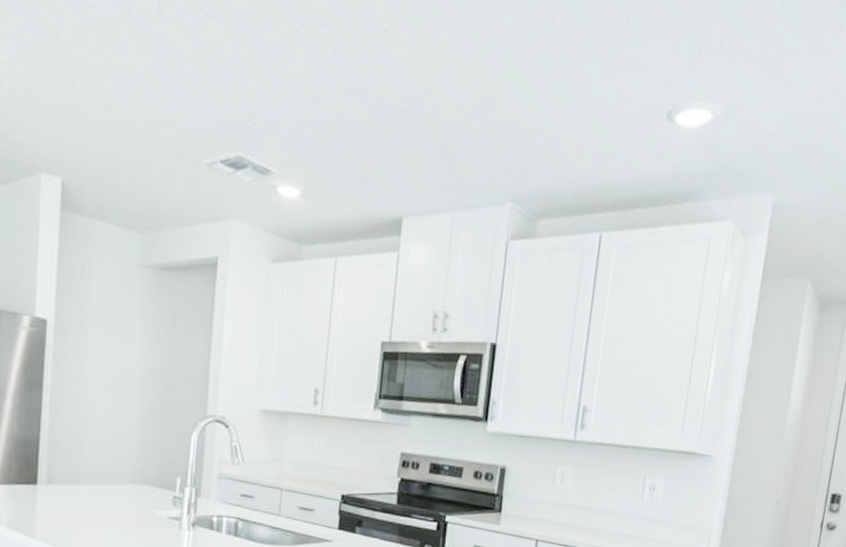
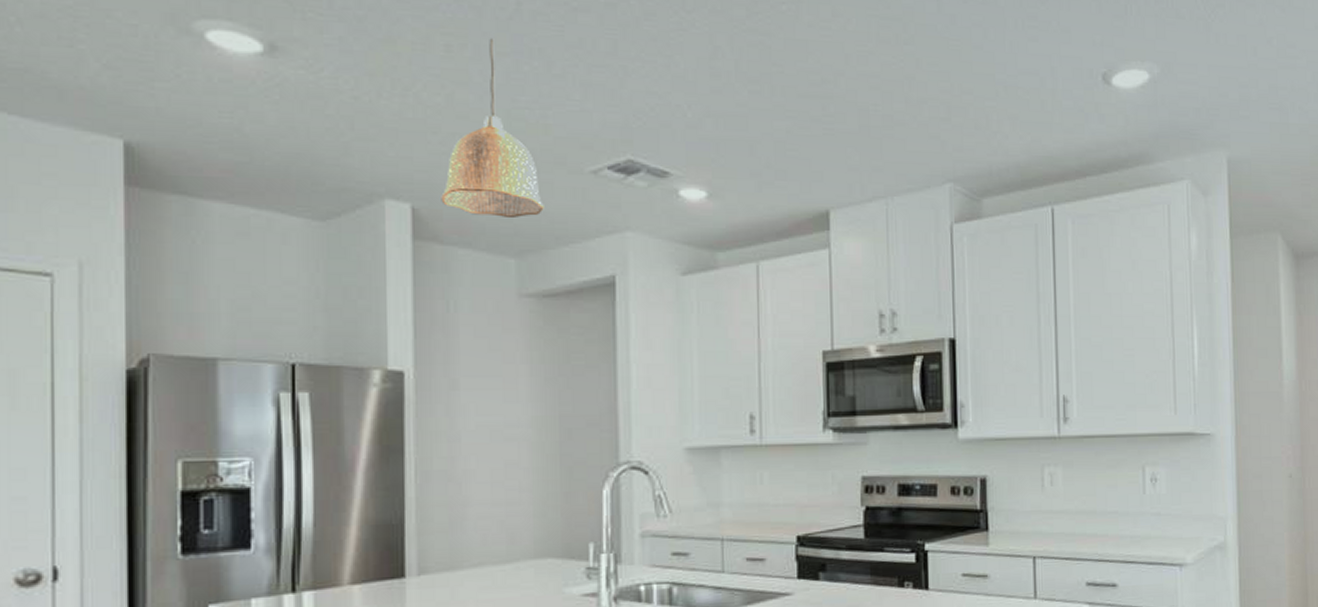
pendant lamp: none [85,37,166,199] -> present [441,38,544,217]

